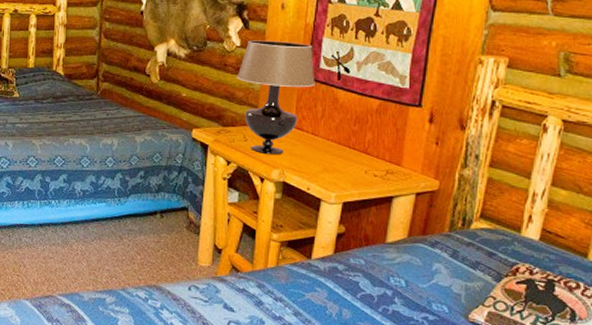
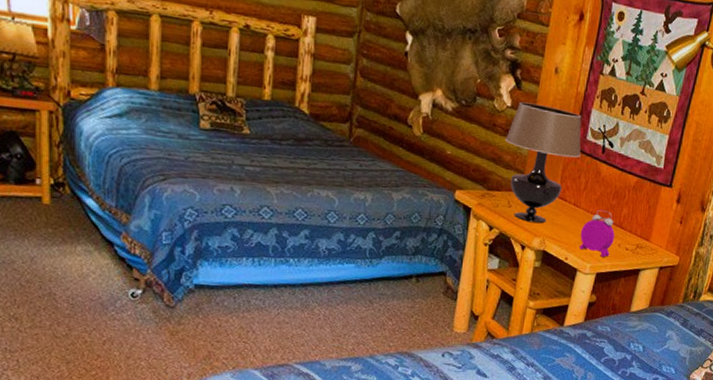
alarm clock: none [321,137,359,185] -> present [579,210,615,257]

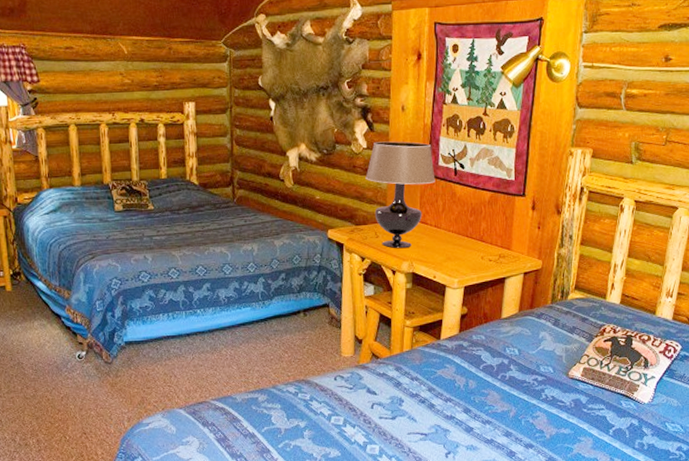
alarm clock: present [579,210,615,257] -> none [444,228,477,271]

